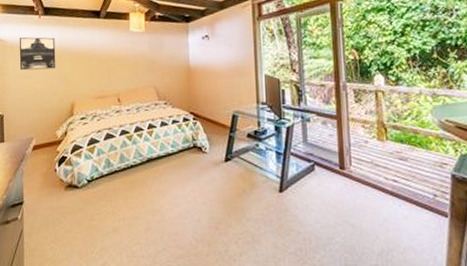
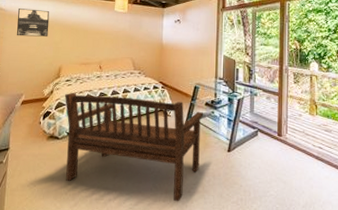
bench: none [80,132,247,256] -> present [64,92,204,202]

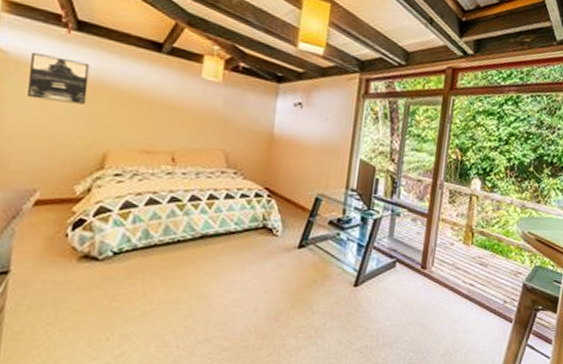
bench: present [64,92,204,202] -> none [108,192,326,350]

